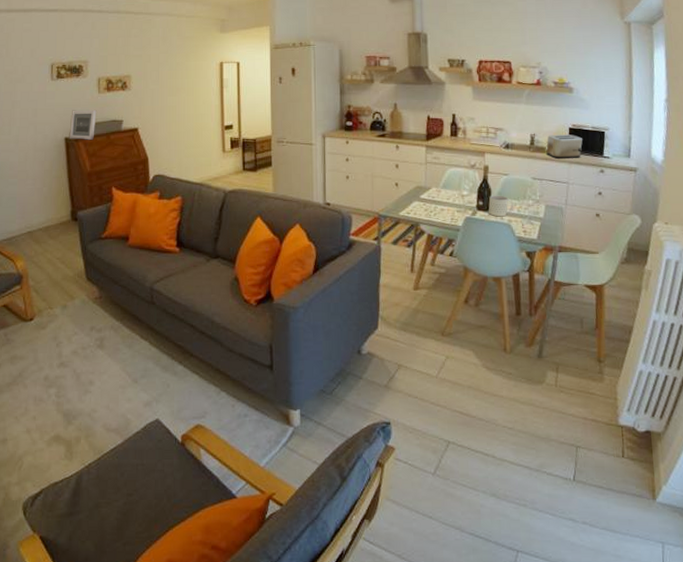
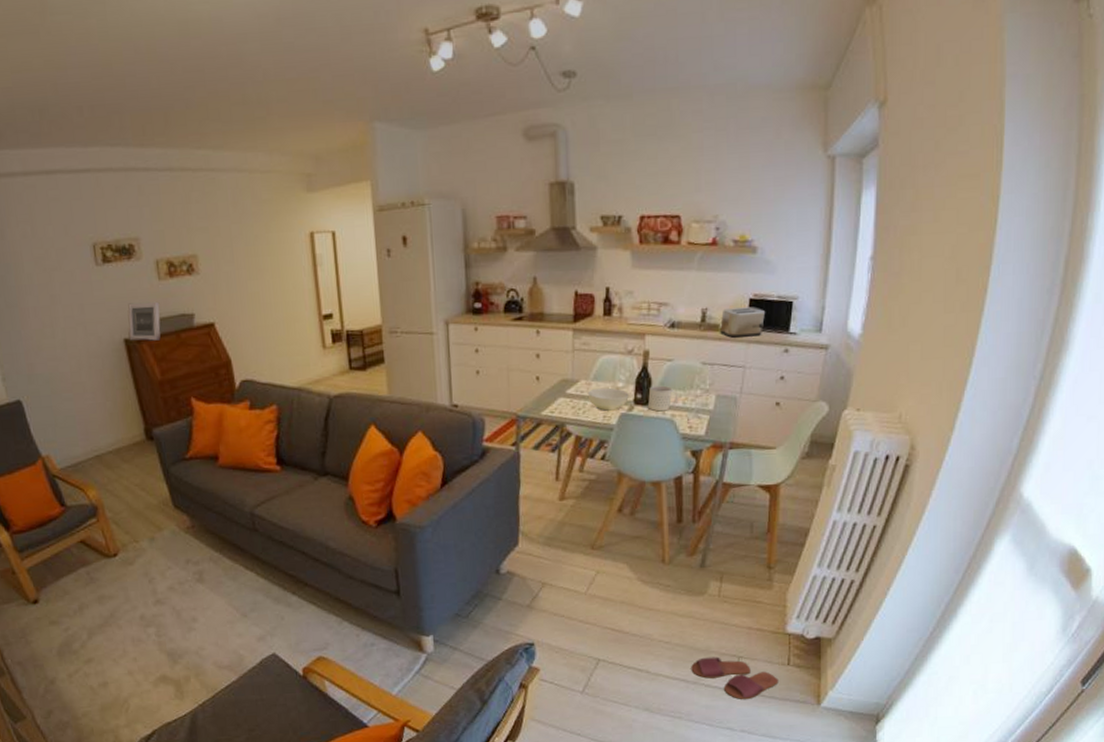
bowl: none [438,195,473,214] -> present [587,387,630,411]
slippers: none [533,445,615,490] -> present [691,656,779,699]

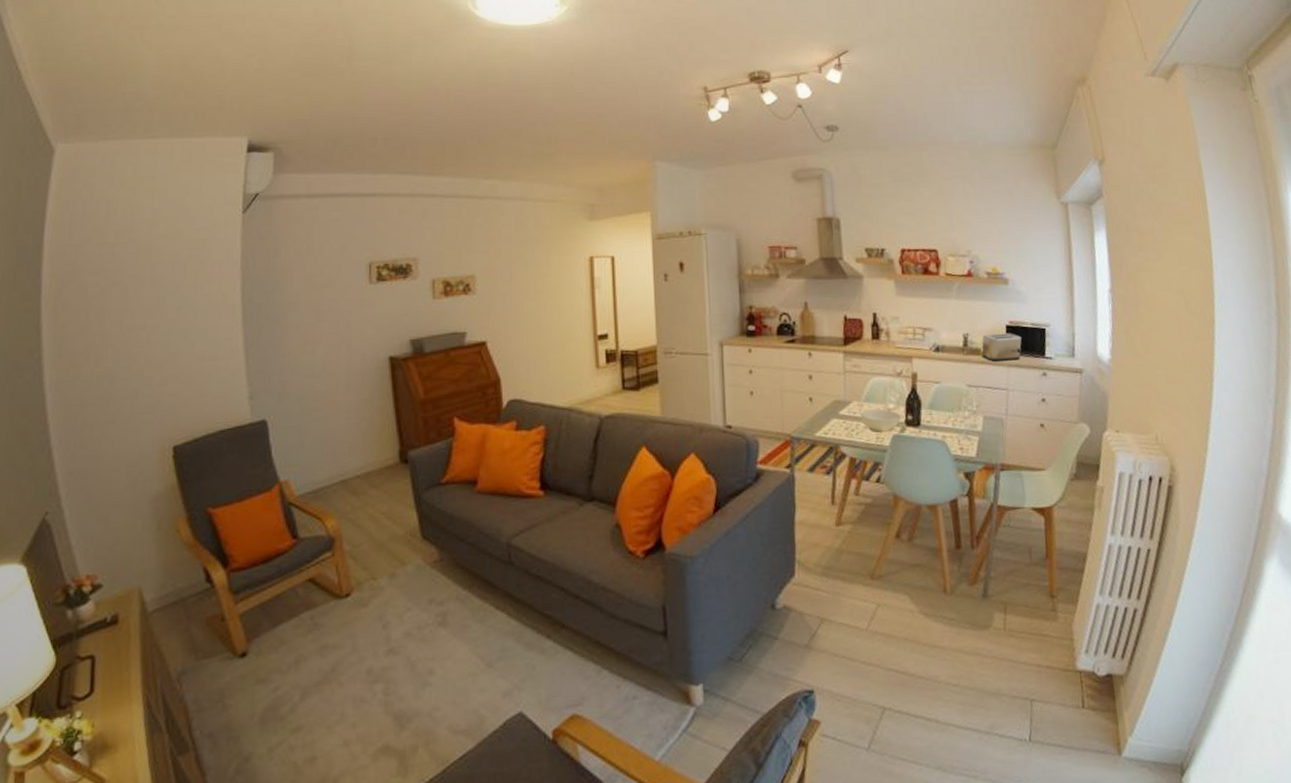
picture frame: present [128,301,161,341] -> none [395,319,431,359]
mug: present [648,385,679,412] -> none [919,407,948,433]
slippers: present [691,656,779,699] -> none [982,700,1075,751]

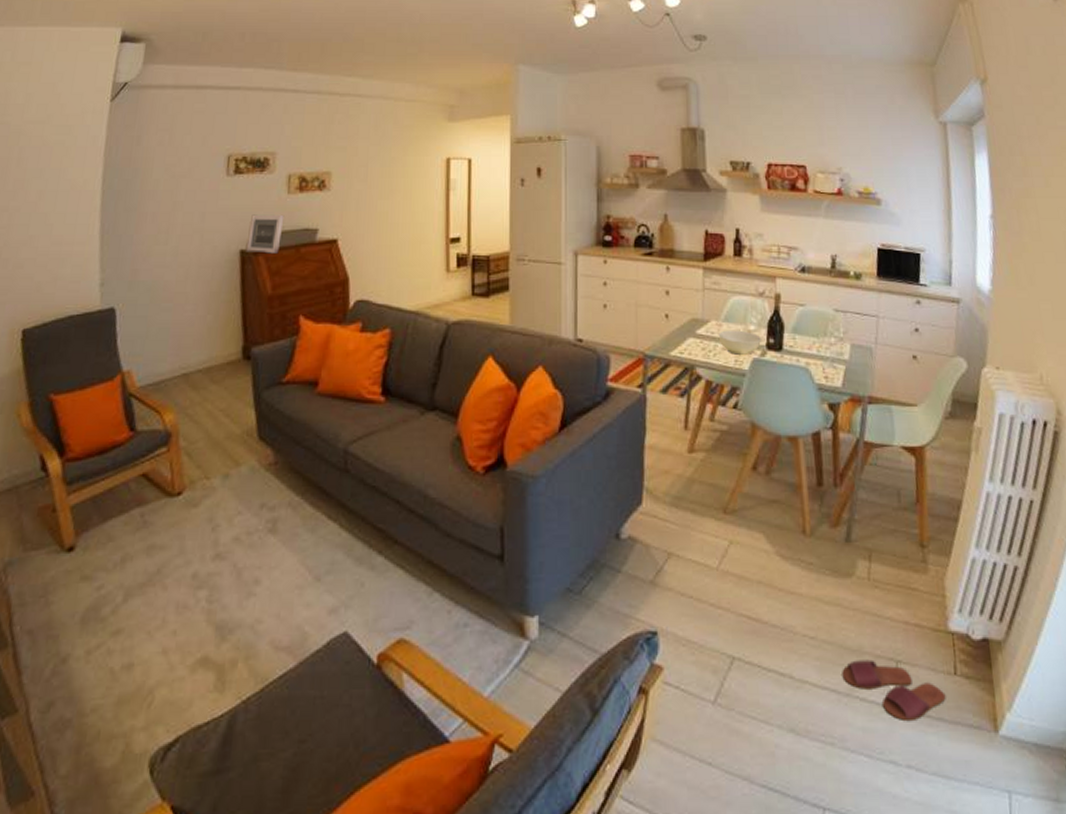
picture frame: none [395,319,431,359] -> present [246,214,284,254]
toaster: present [981,333,1023,362] -> none [850,256,895,286]
slippers: none [982,700,1075,751] -> present [842,659,946,720]

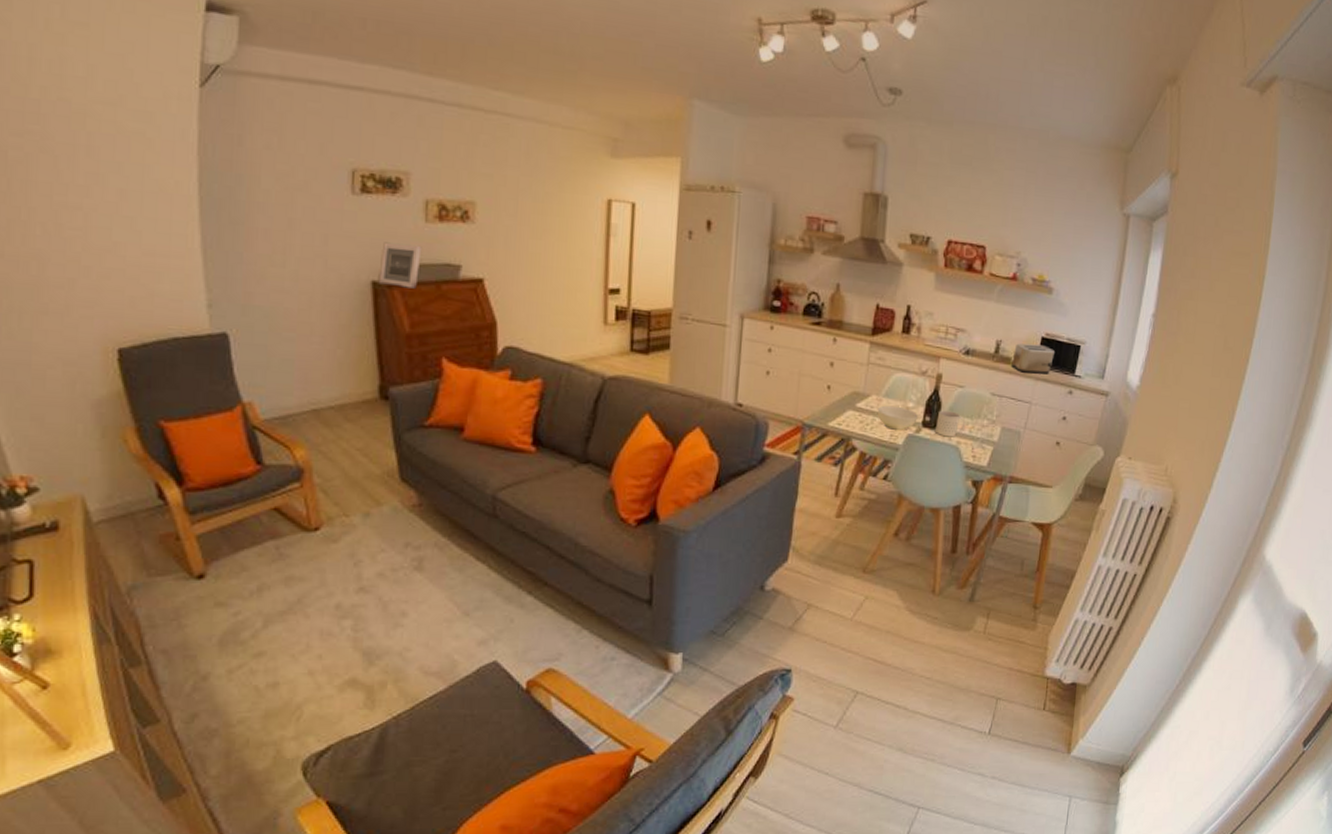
mug: none [781,331,812,359] -> present [935,410,966,437]
slippers: present [842,659,946,720] -> none [949,697,1033,743]
toaster: none [850,256,895,286] -> present [1011,343,1056,375]

